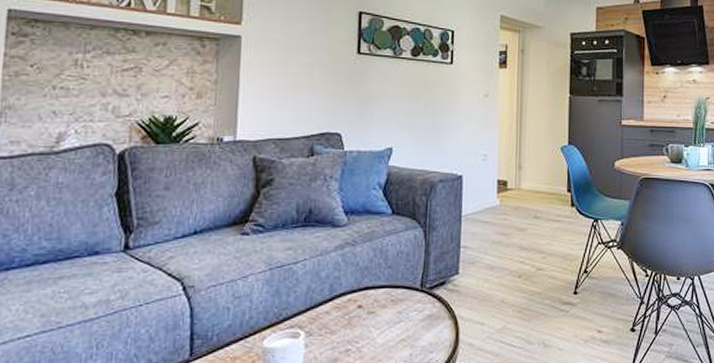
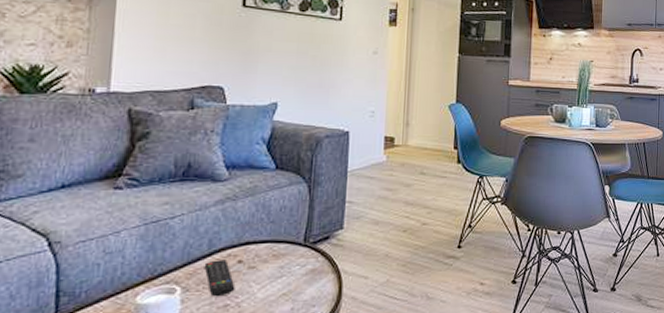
remote control: none [326,304,356,342] -> present [204,260,235,297]

